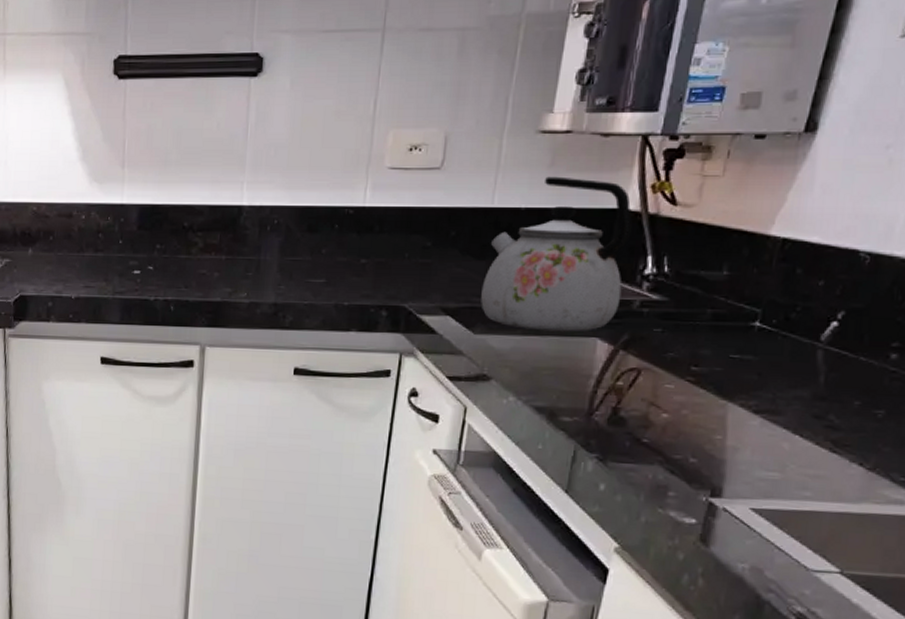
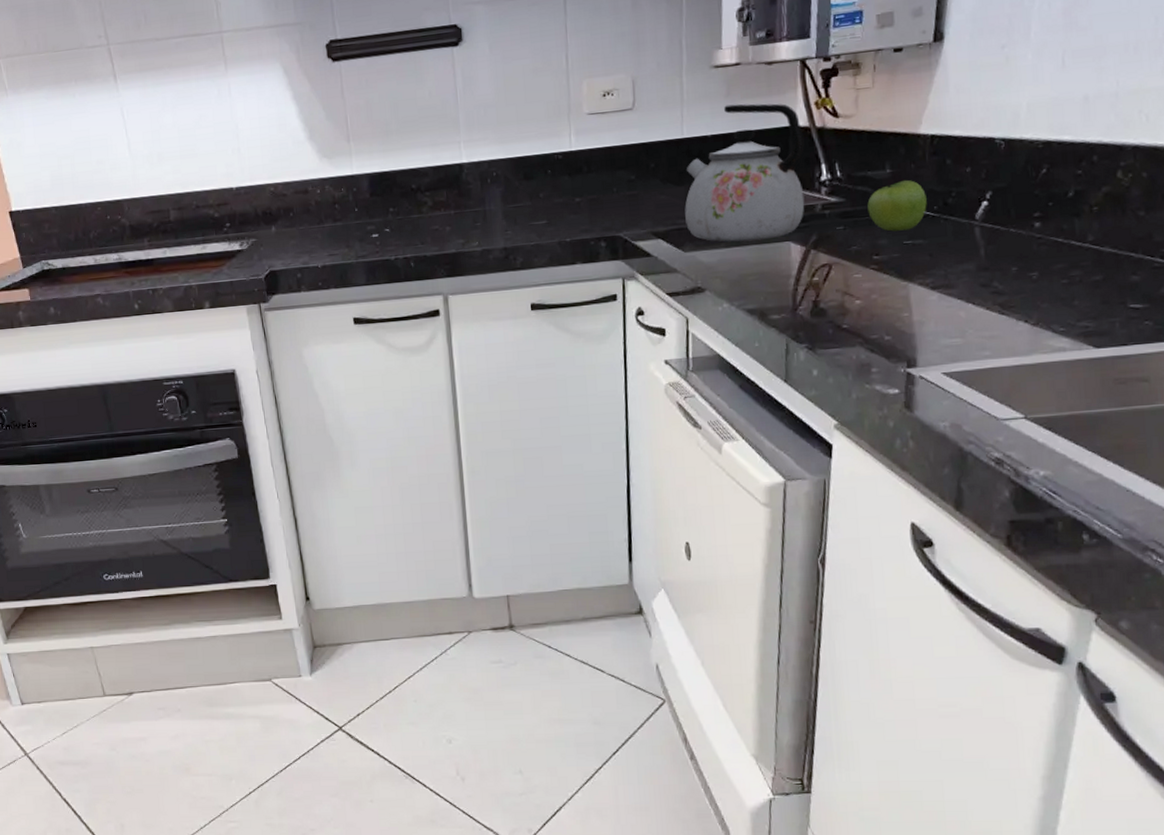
fruit: none [693,285,766,343] -> present [867,179,927,232]

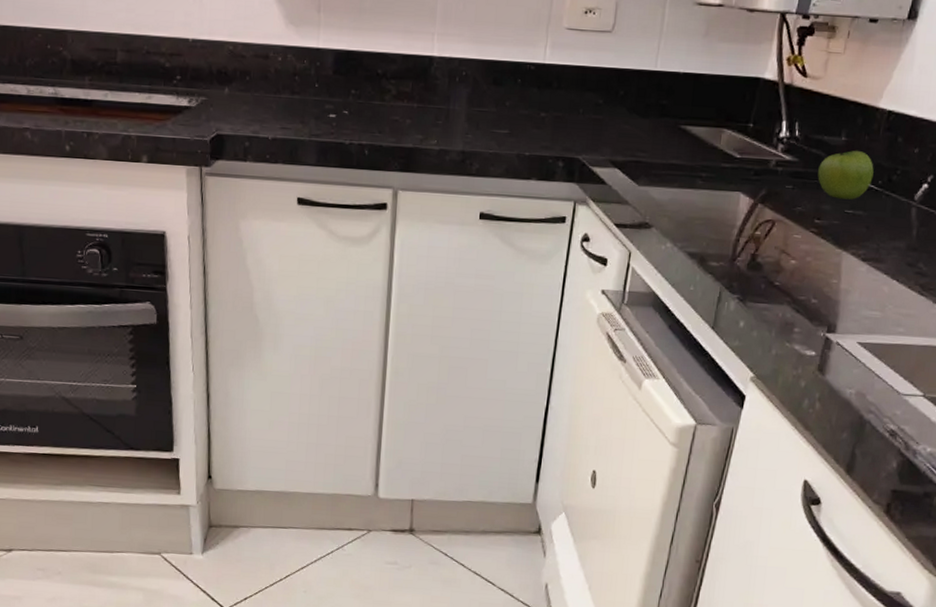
kettle: present [684,103,805,243] -> none [644,45,771,187]

